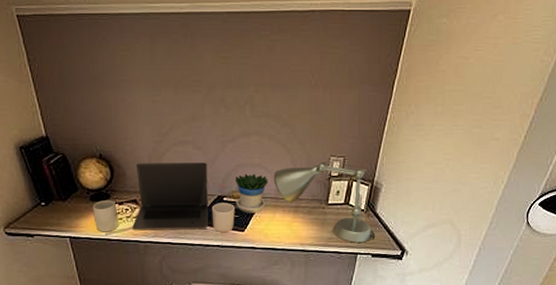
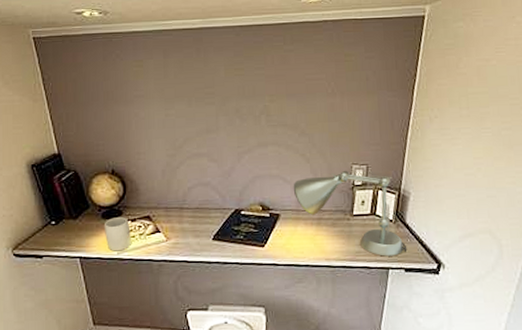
laptop computer: present [132,162,208,229] -> none [145,175,226,248]
mug: present [212,203,235,233] -> none [229,216,254,249]
flowerpot: present [234,173,268,213] -> none [252,184,288,227]

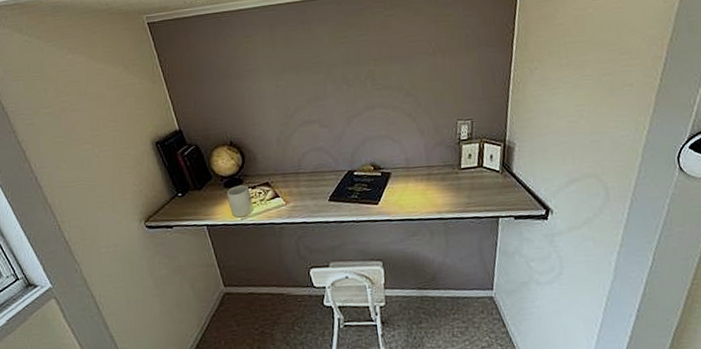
desk lamp: present [293,170,407,257] -> none [401,126,516,206]

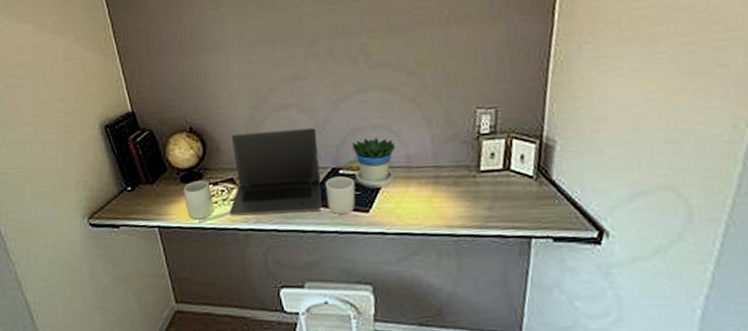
laptop computer: none [265,139,341,212] -> present [229,128,322,215]
mug: none [343,177,368,208] -> present [325,176,356,215]
flowerpot: none [363,145,398,186] -> present [351,137,396,189]

